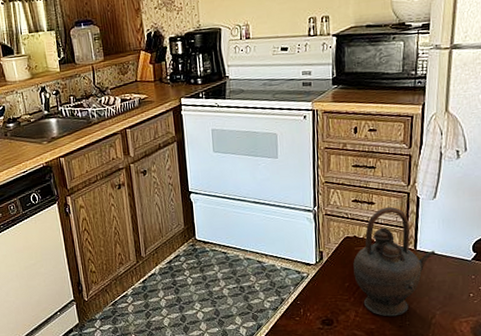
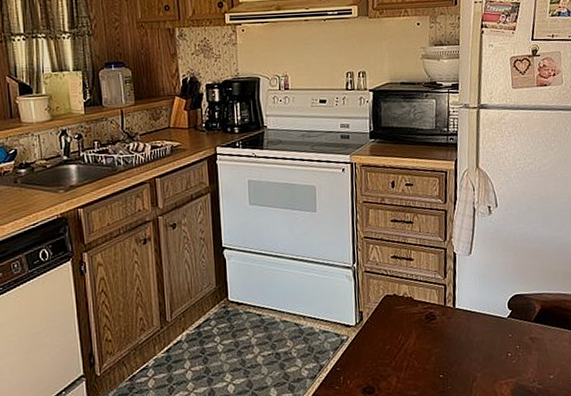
teapot: present [353,206,436,317] -> none [393,263,474,382]

